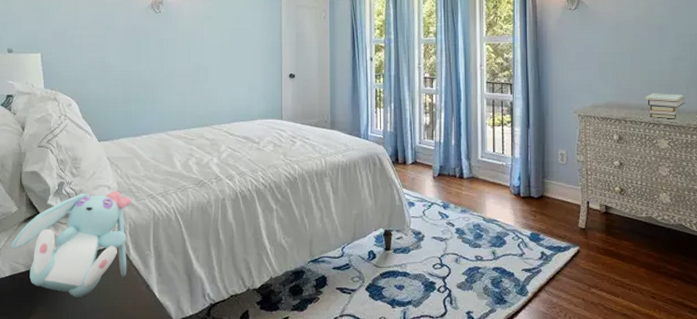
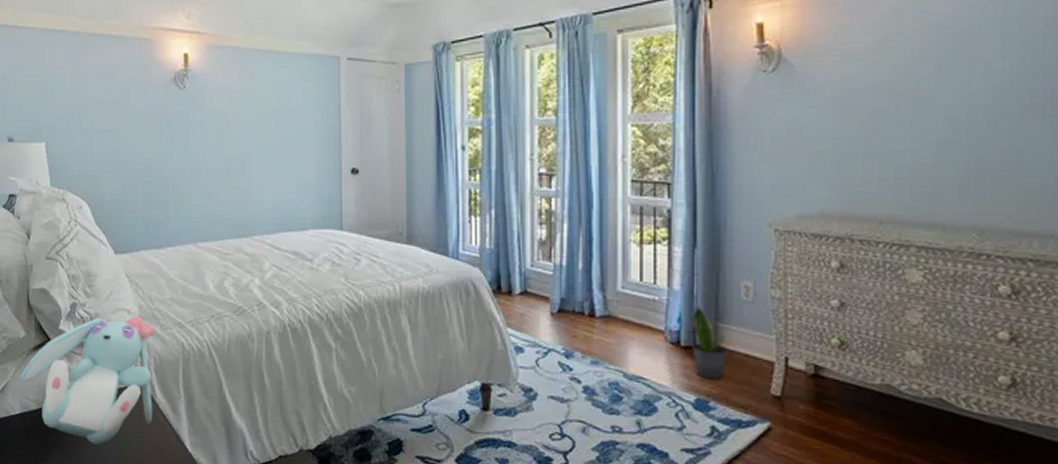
potted plant: none [528,168,551,220] -> present [692,306,728,381]
books: present [645,93,685,119] -> none [885,198,955,239]

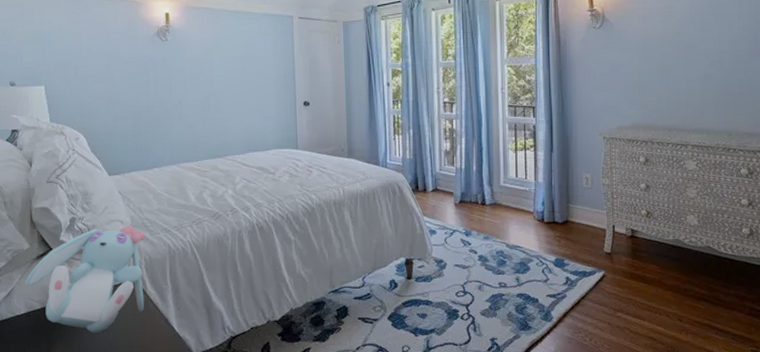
potted plant: present [692,306,728,381] -> none [552,193,576,245]

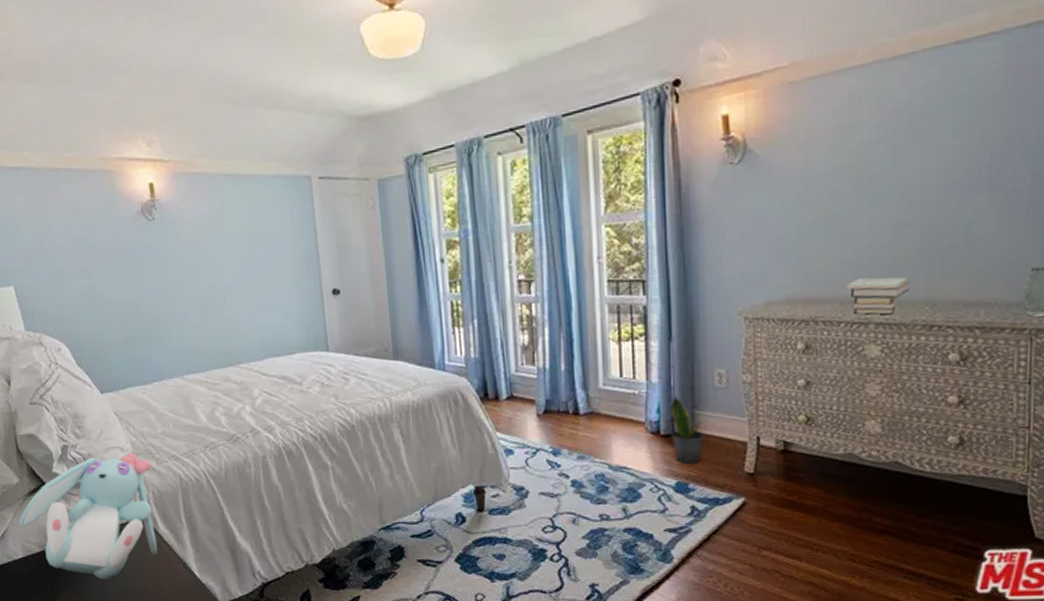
potted plant: none [552,193,576,245] -> present [670,396,704,465]
books: none [672,113,714,140] -> present [846,277,910,316]

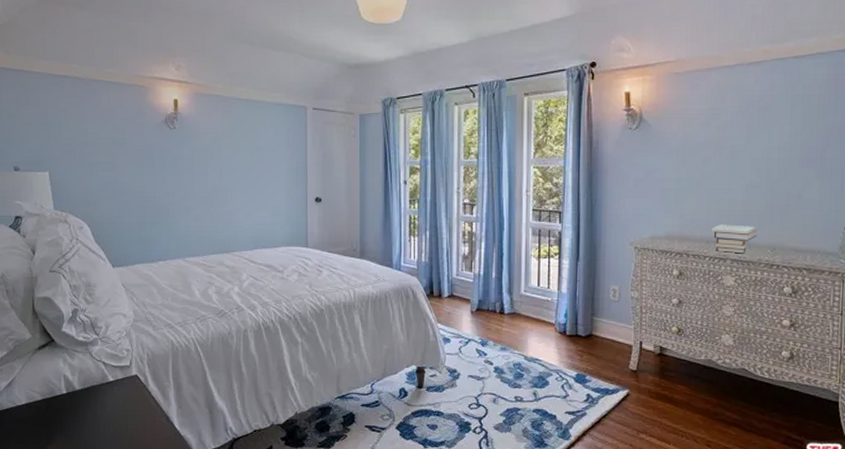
stuffed animal: present [18,452,158,580] -> none [26,319,149,428]
potted plant: present [670,396,704,465] -> none [575,305,600,360]

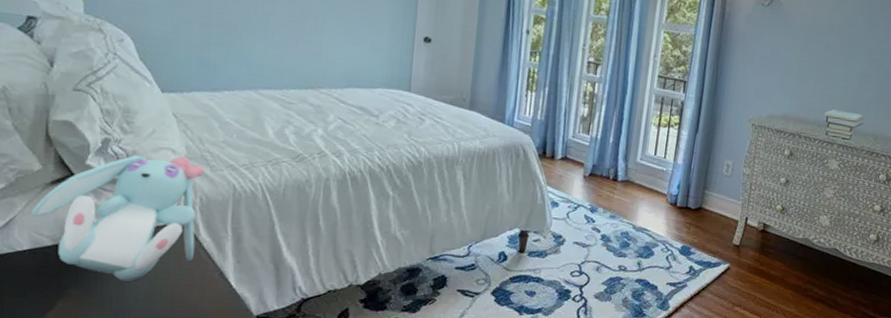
stuffed animal: none [26,319,149,428] -> present [31,154,205,282]

